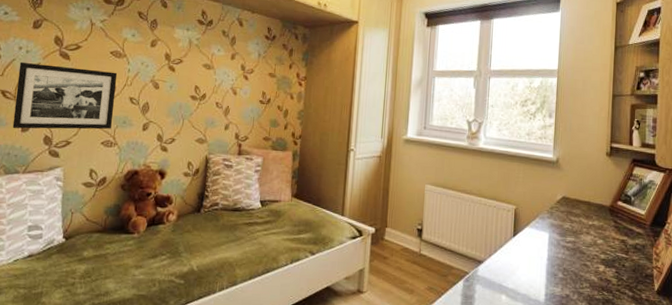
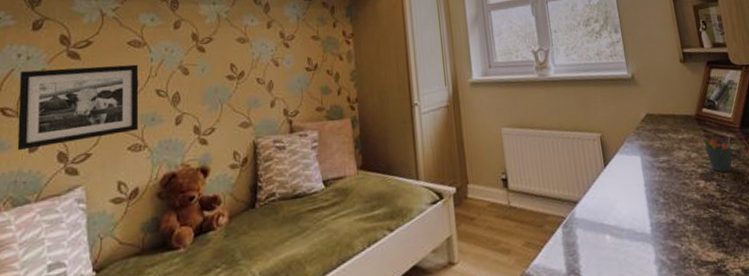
pen holder: none [611,228,639,263] -> present [702,135,732,173]

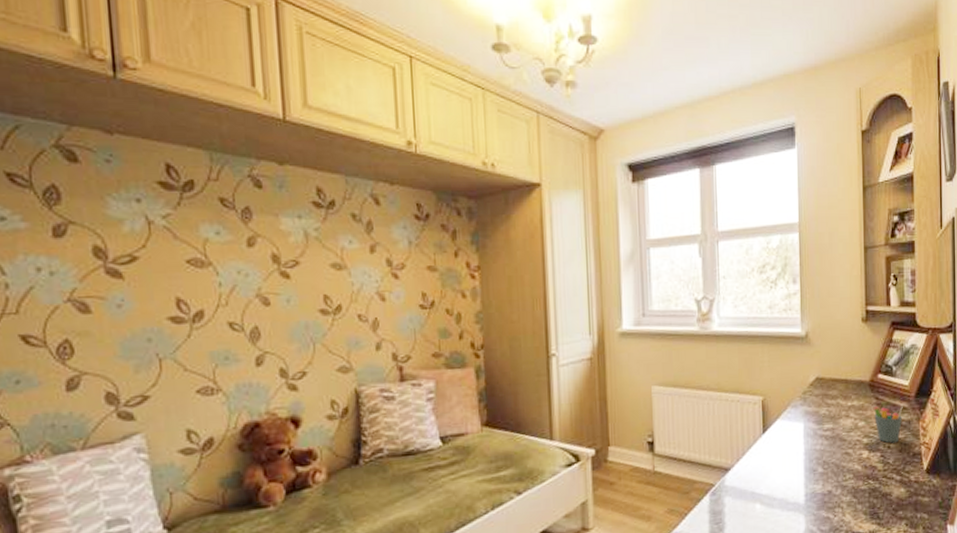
picture frame: present [17,64,139,151] -> none [42,289,209,389]

